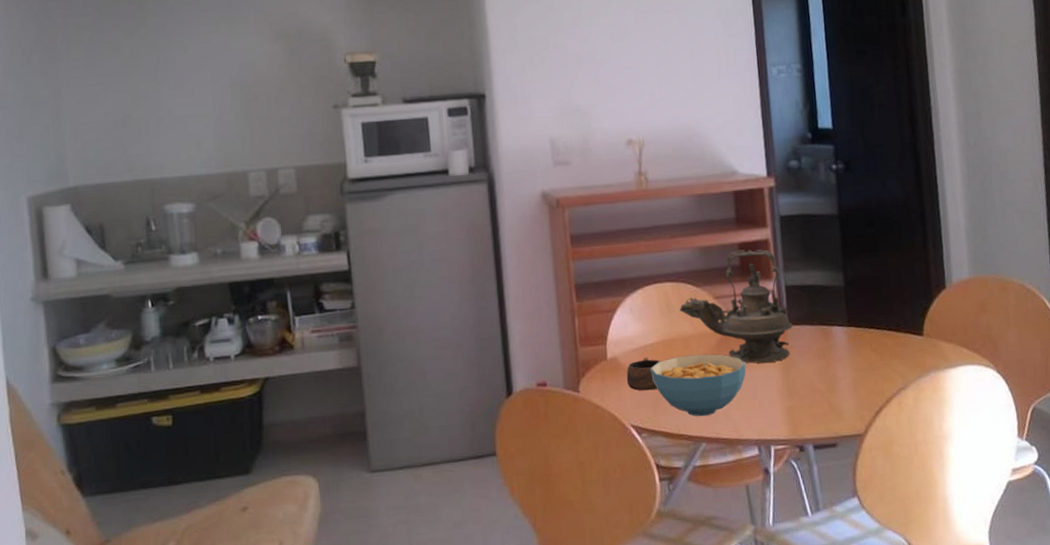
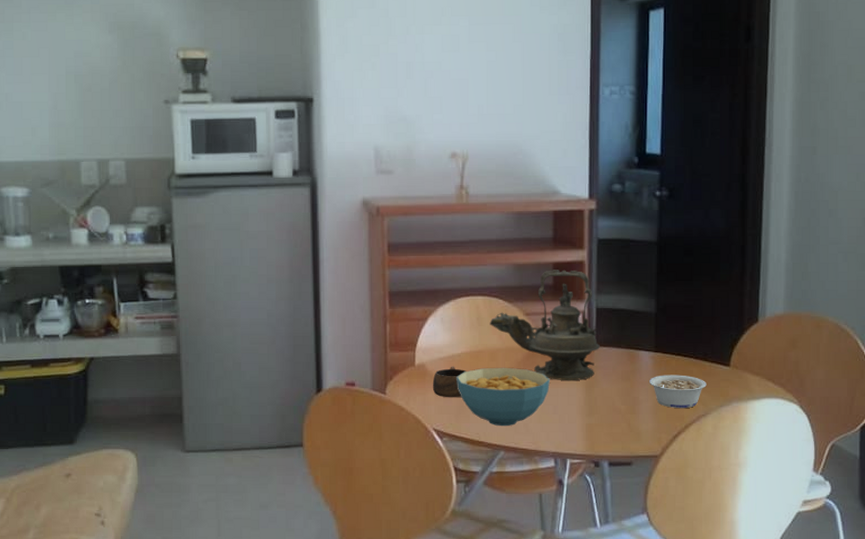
legume: none [845,348,903,383] -> present [649,375,707,408]

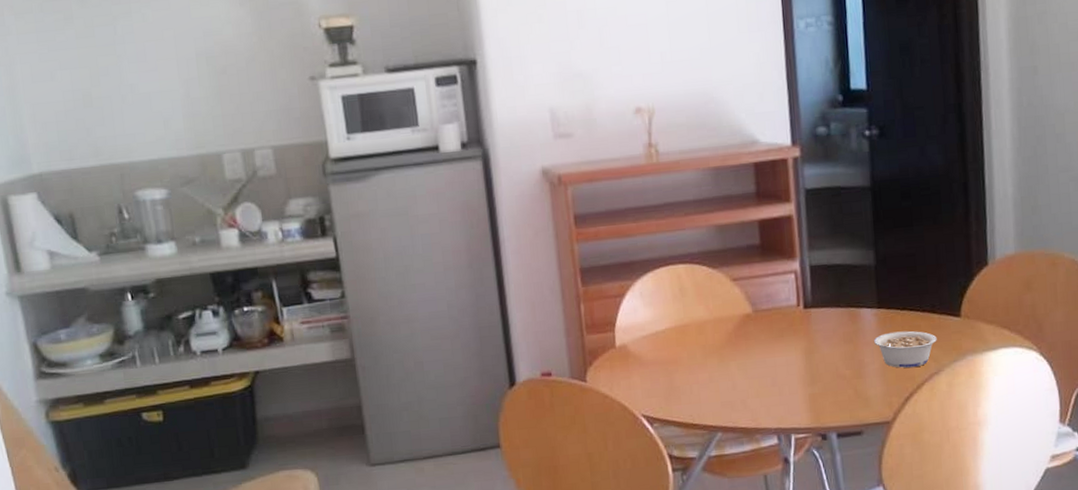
cup: present [432,366,466,398] -> none [636,344,673,380]
cereal bowl: present [456,367,550,427] -> none [662,340,766,406]
teapot: present [489,269,600,380] -> none [694,226,817,349]

